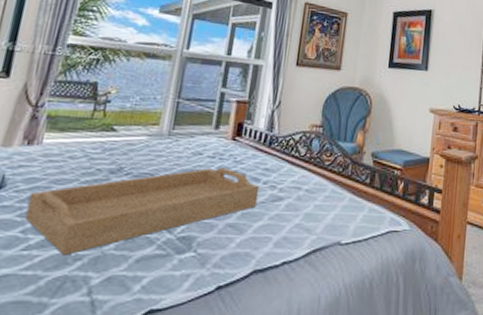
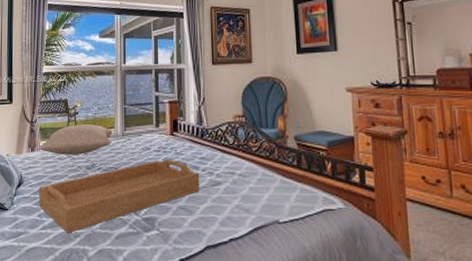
pillow: none [39,115,156,155] -> present [38,124,113,155]

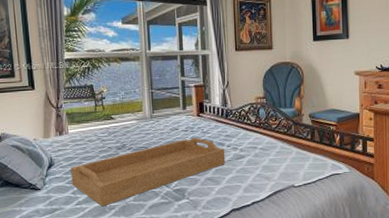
pillow: present [38,124,113,155] -> none [66,108,141,138]

